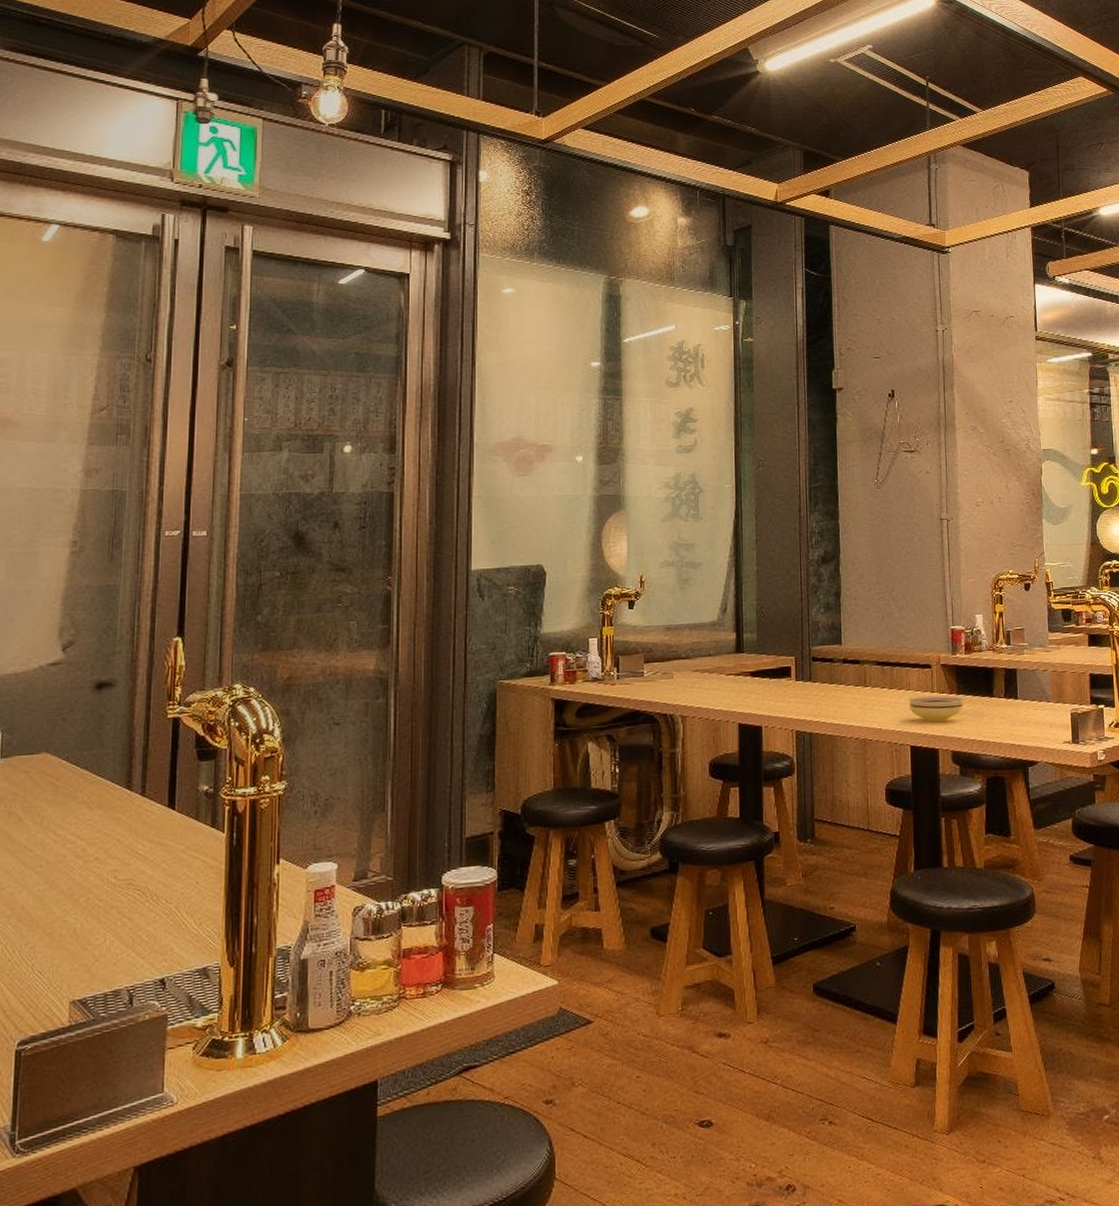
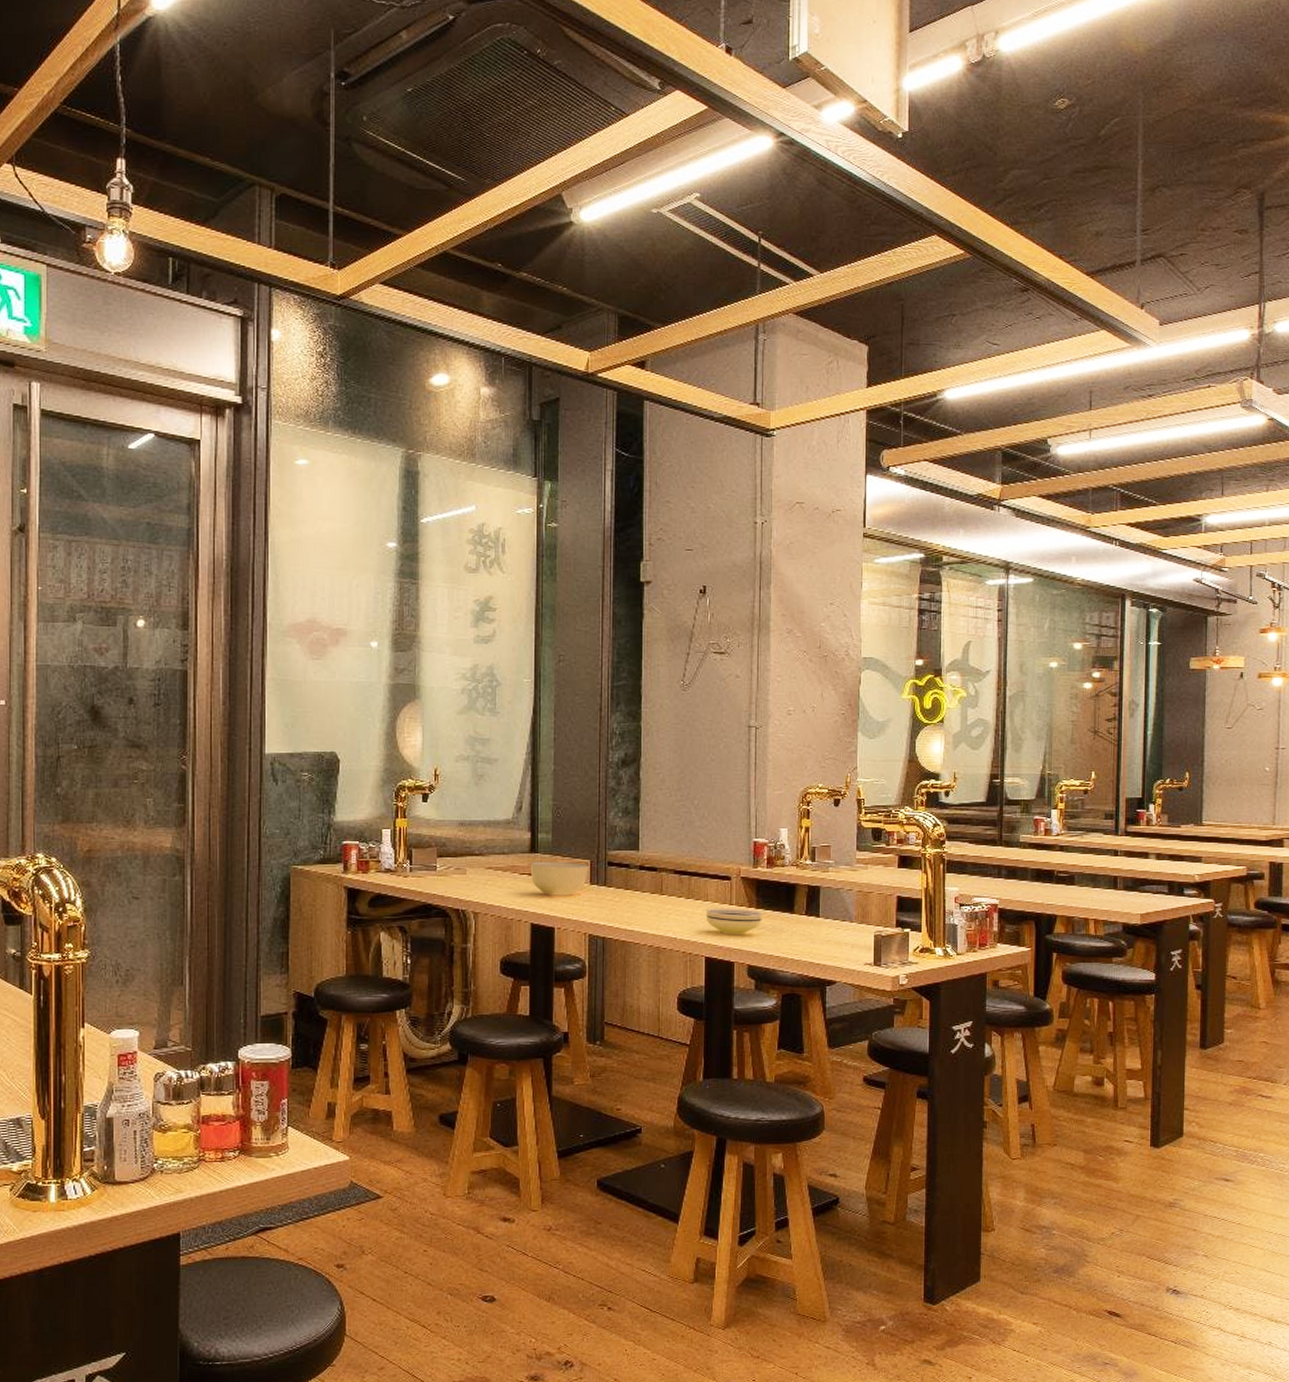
bowl: none [736,659,795,696] -> present [530,861,590,897]

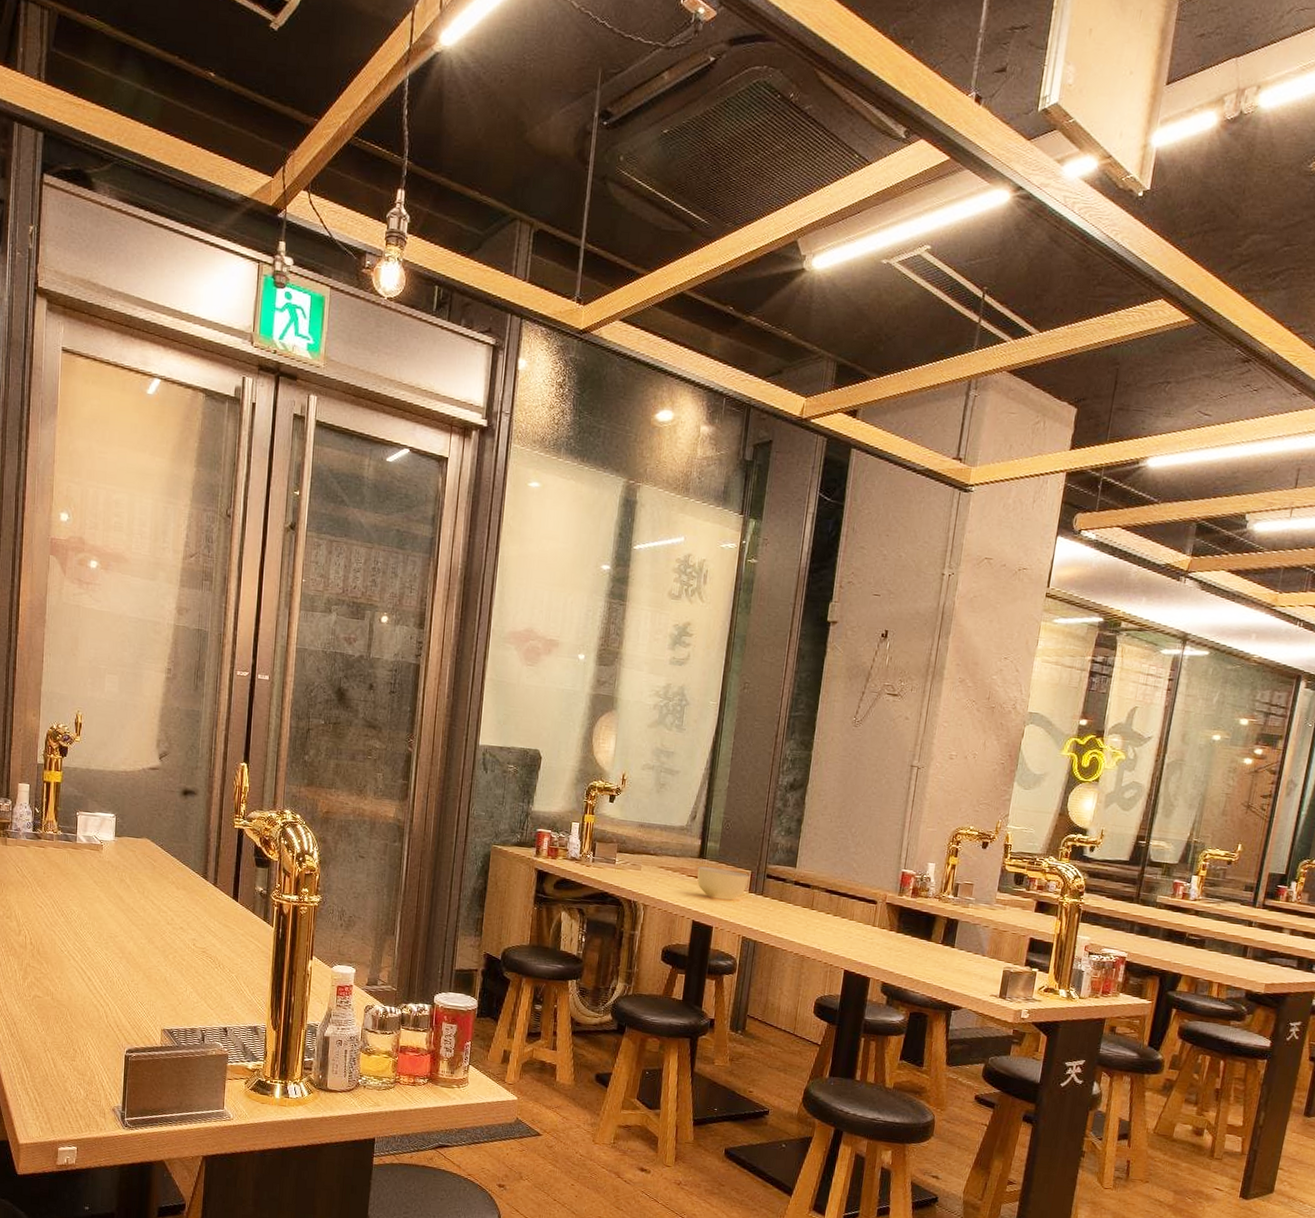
bowl: present [705,908,763,935] -> none [849,927,903,955]

